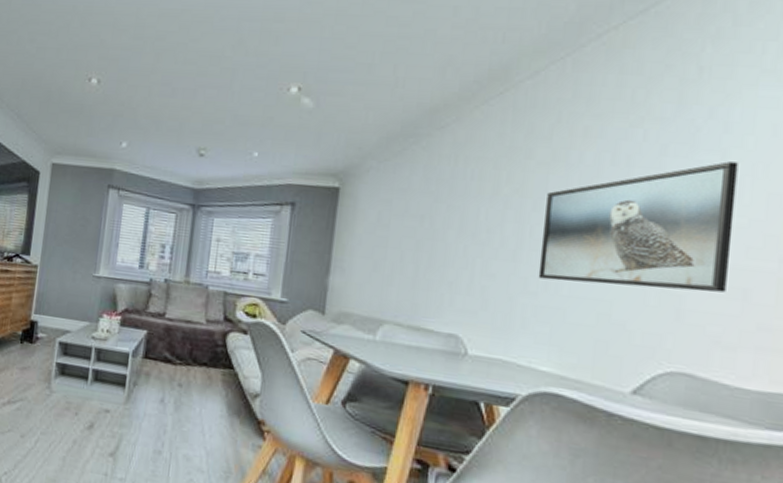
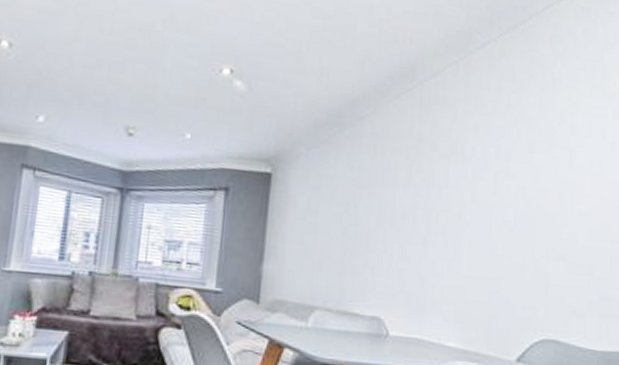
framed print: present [538,161,738,293] -> none [443,158,581,269]

